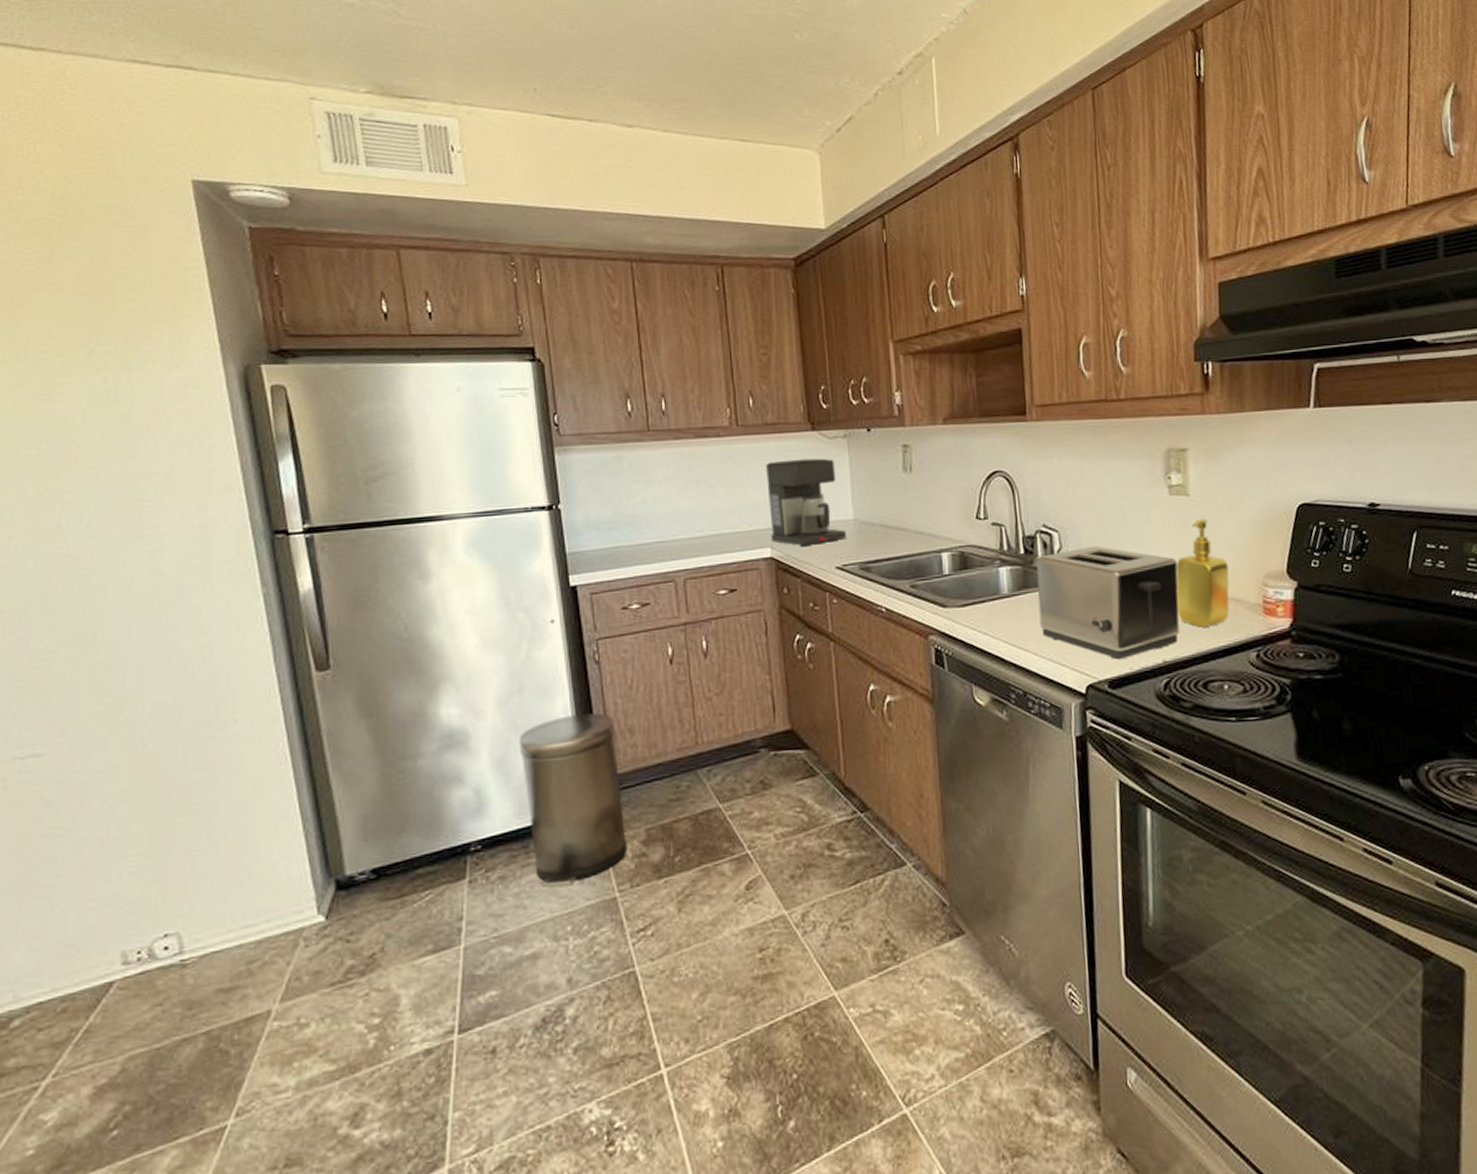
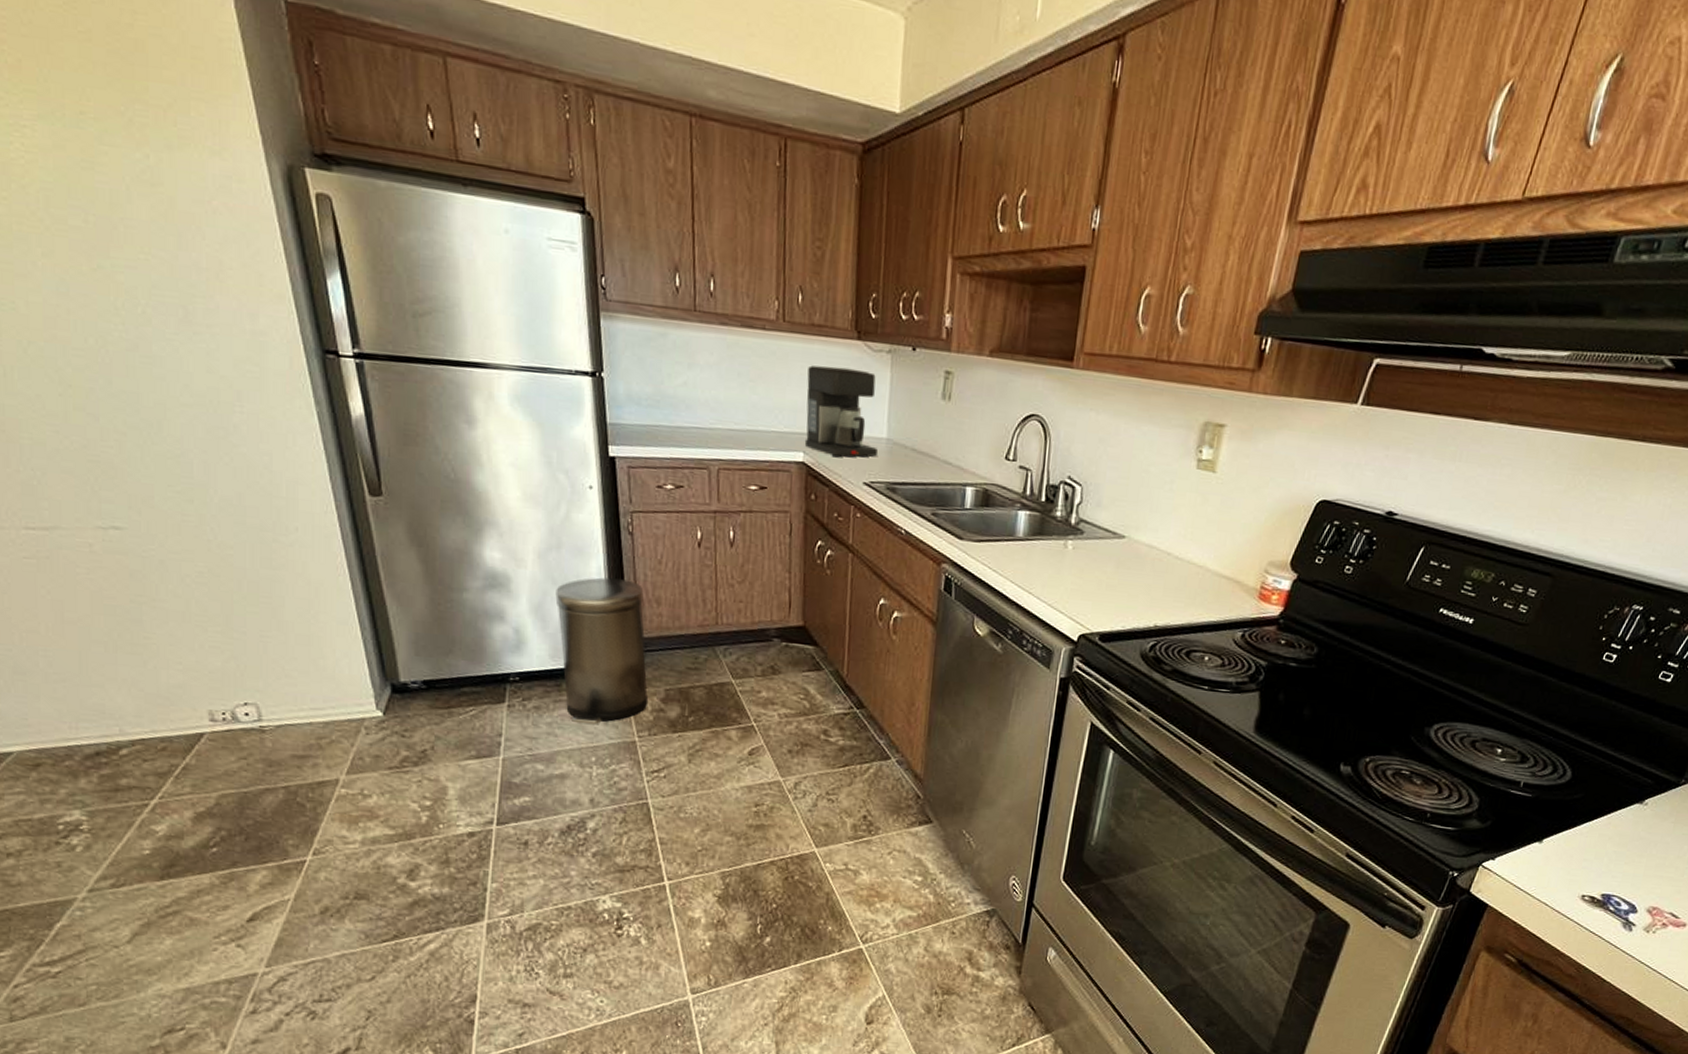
toaster: present [1036,545,1180,660] -> none [1047,505,1189,617]
soap dispenser: present [1176,519,1230,627] -> none [1178,497,1237,601]

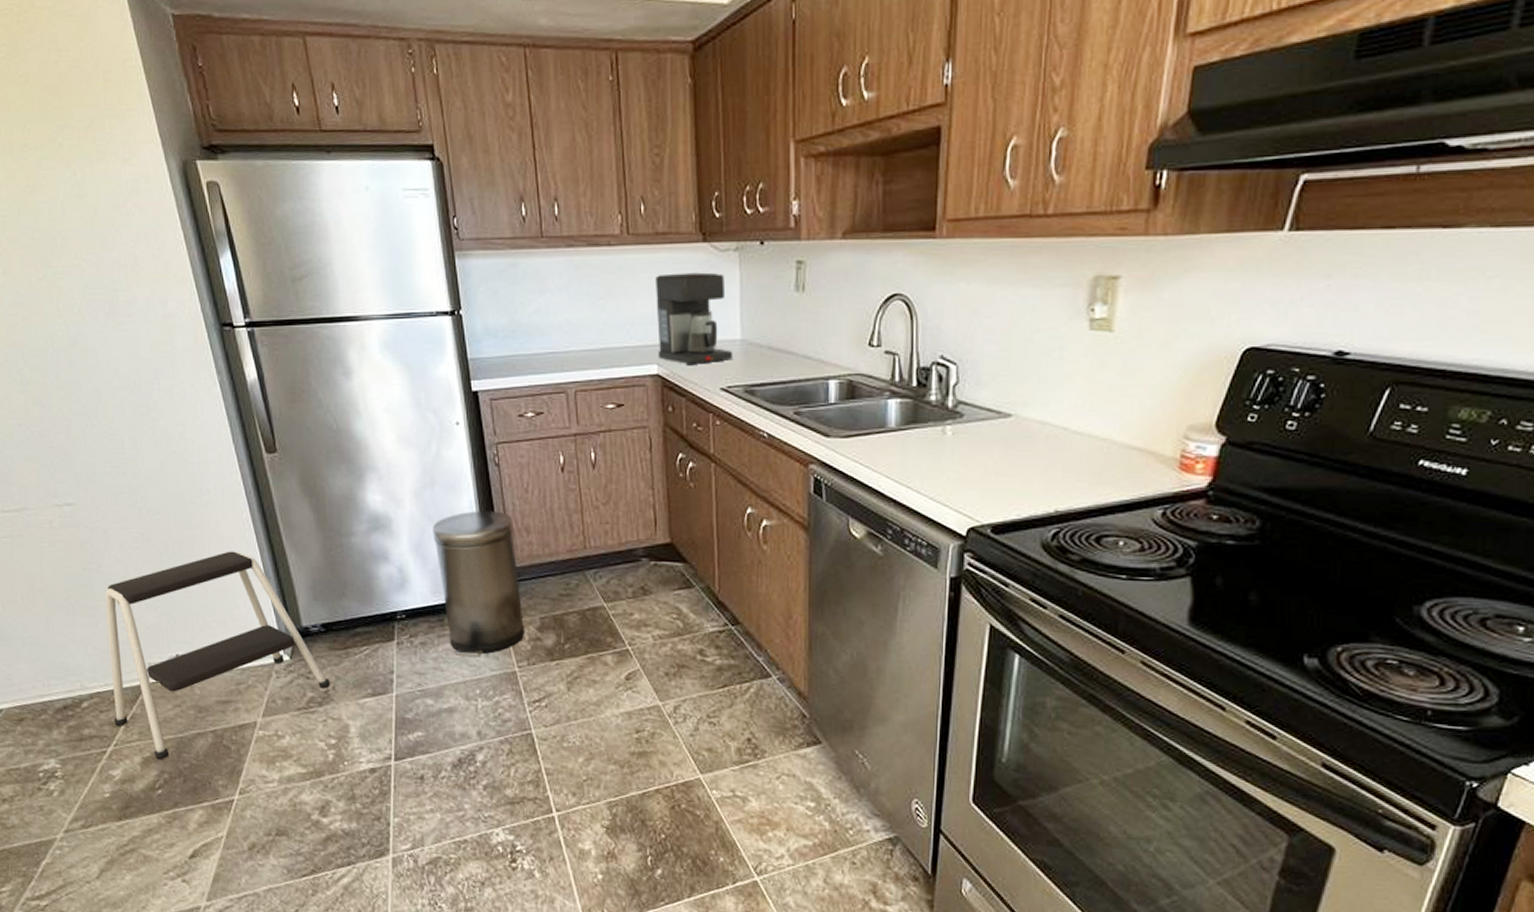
step stool: none [158,596,428,816] -> present [105,551,330,760]

